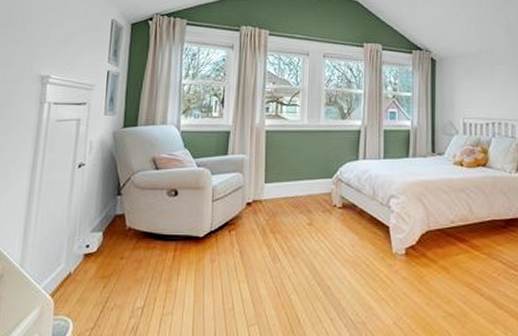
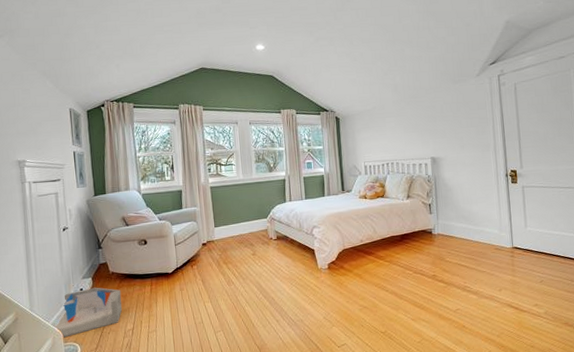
storage bin: none [43,245,136,309] -> present [52,287,122,338]

